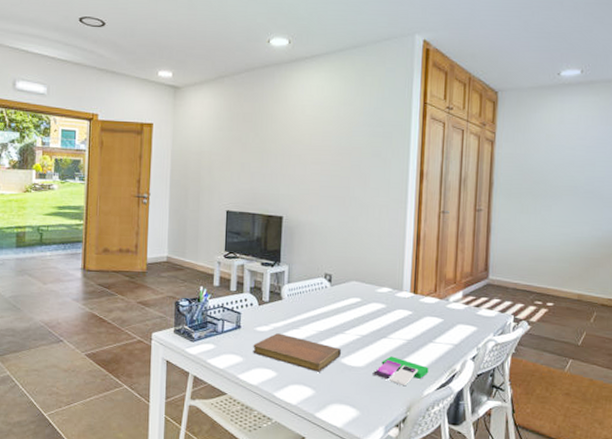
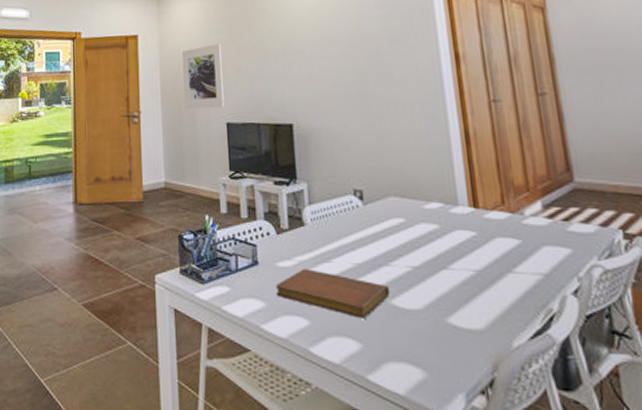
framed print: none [190,140,228,196] -> present [181,44,224,109]
smartphone: present [372,356,429,387] -> none [436,294,514,336]

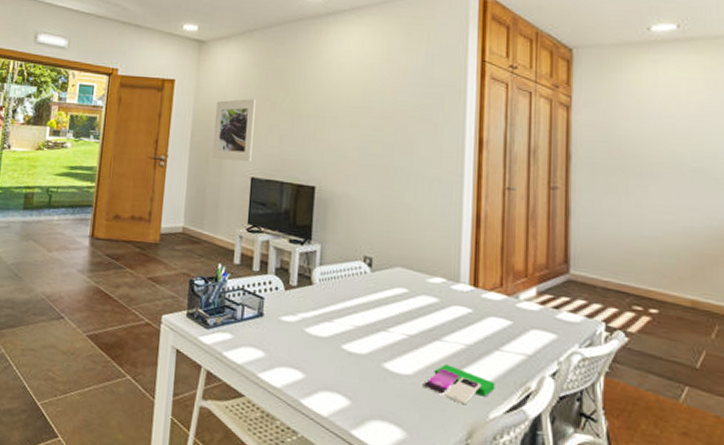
notebook: present [276,269,390,319] -> none [277,325,383,378]
smartphone: none [436,294,514,336] -> present [422,364,495,405]

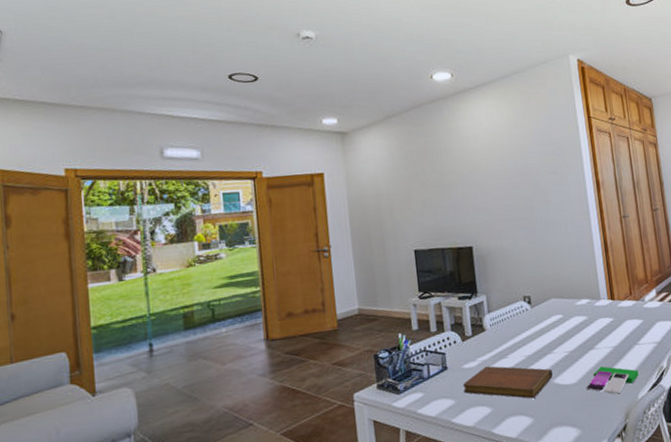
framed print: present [211,99,256,161] -> none [368,179,411,240]
notebook: none [277,325,383,378] -> present [463,366,553,399]

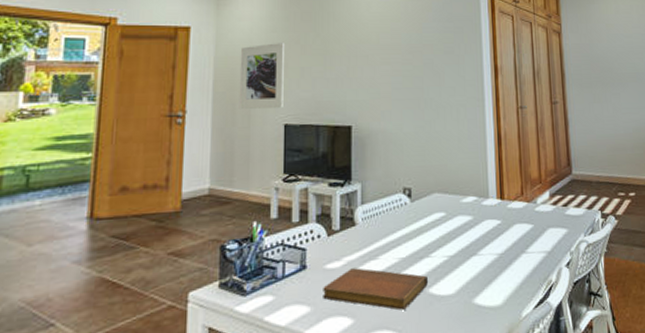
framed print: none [368,179,411,240] -> present [239,43,284,109]
smartphone: present [586,366,639,395] -> none [465,276,525,311]

